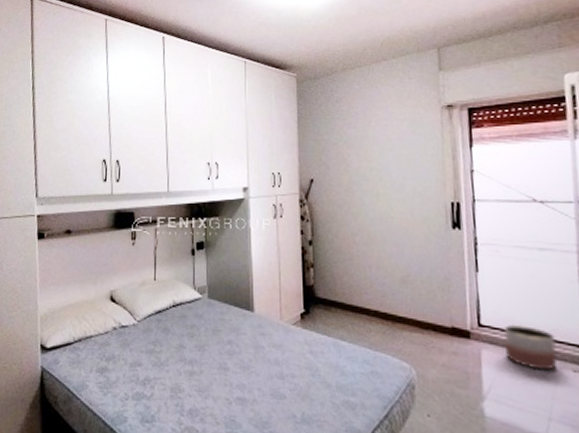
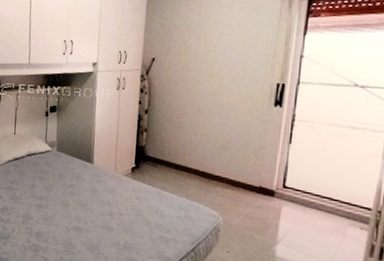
planter: present [504,324,558,371] -> none [302,187,350,227]

